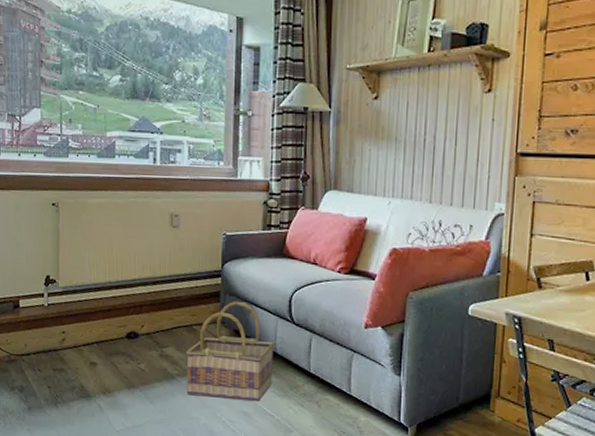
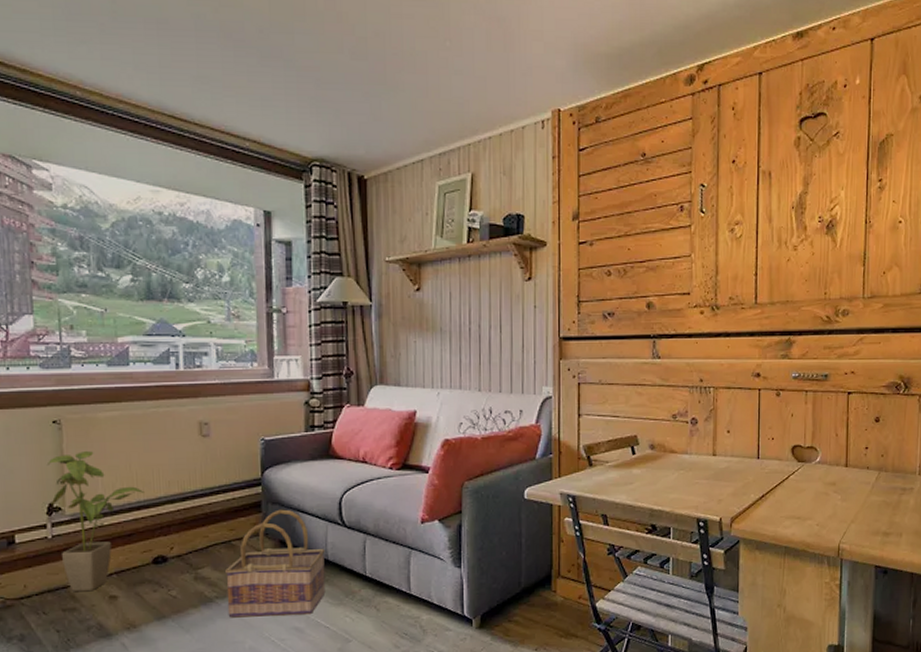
house plant: none [46,232,122,355] -> present [46,451,144,591]

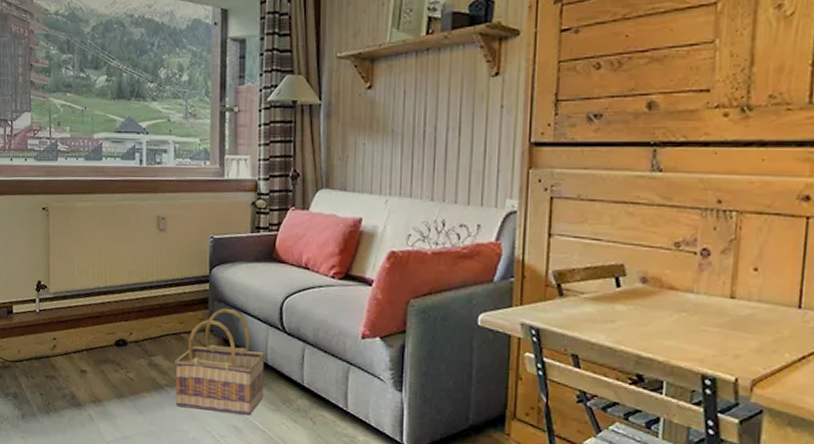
house plant: present [46,451,144,591] -> none [37,237,111,363]

